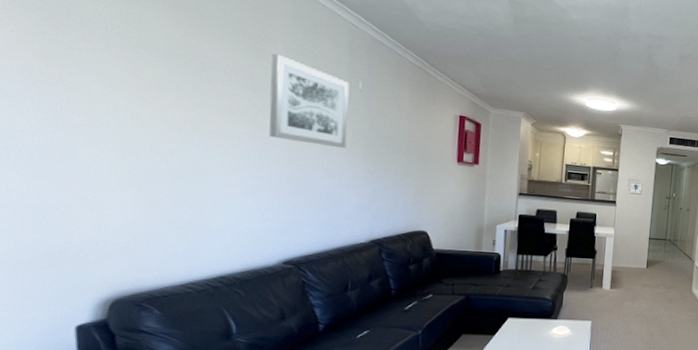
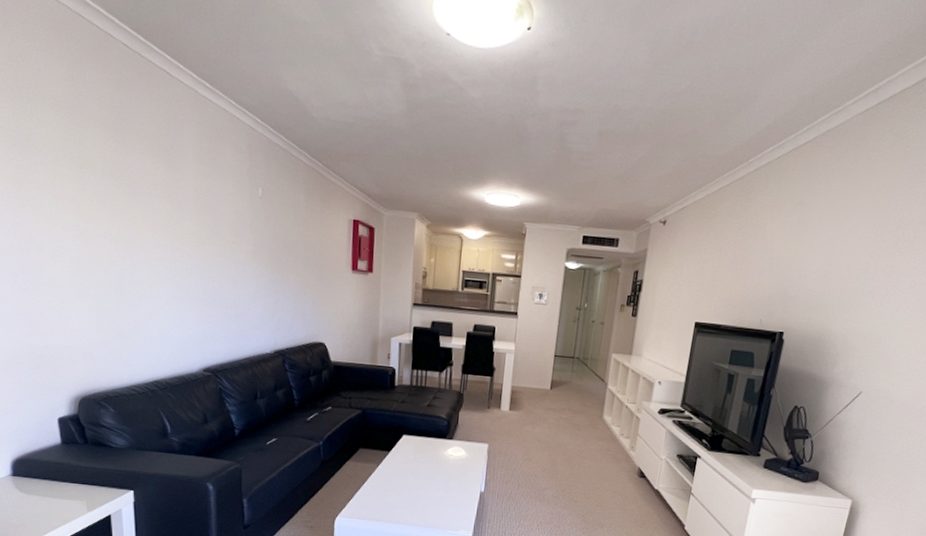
wall art: present [269,54,350,149] -> none [183,165,251,259]

